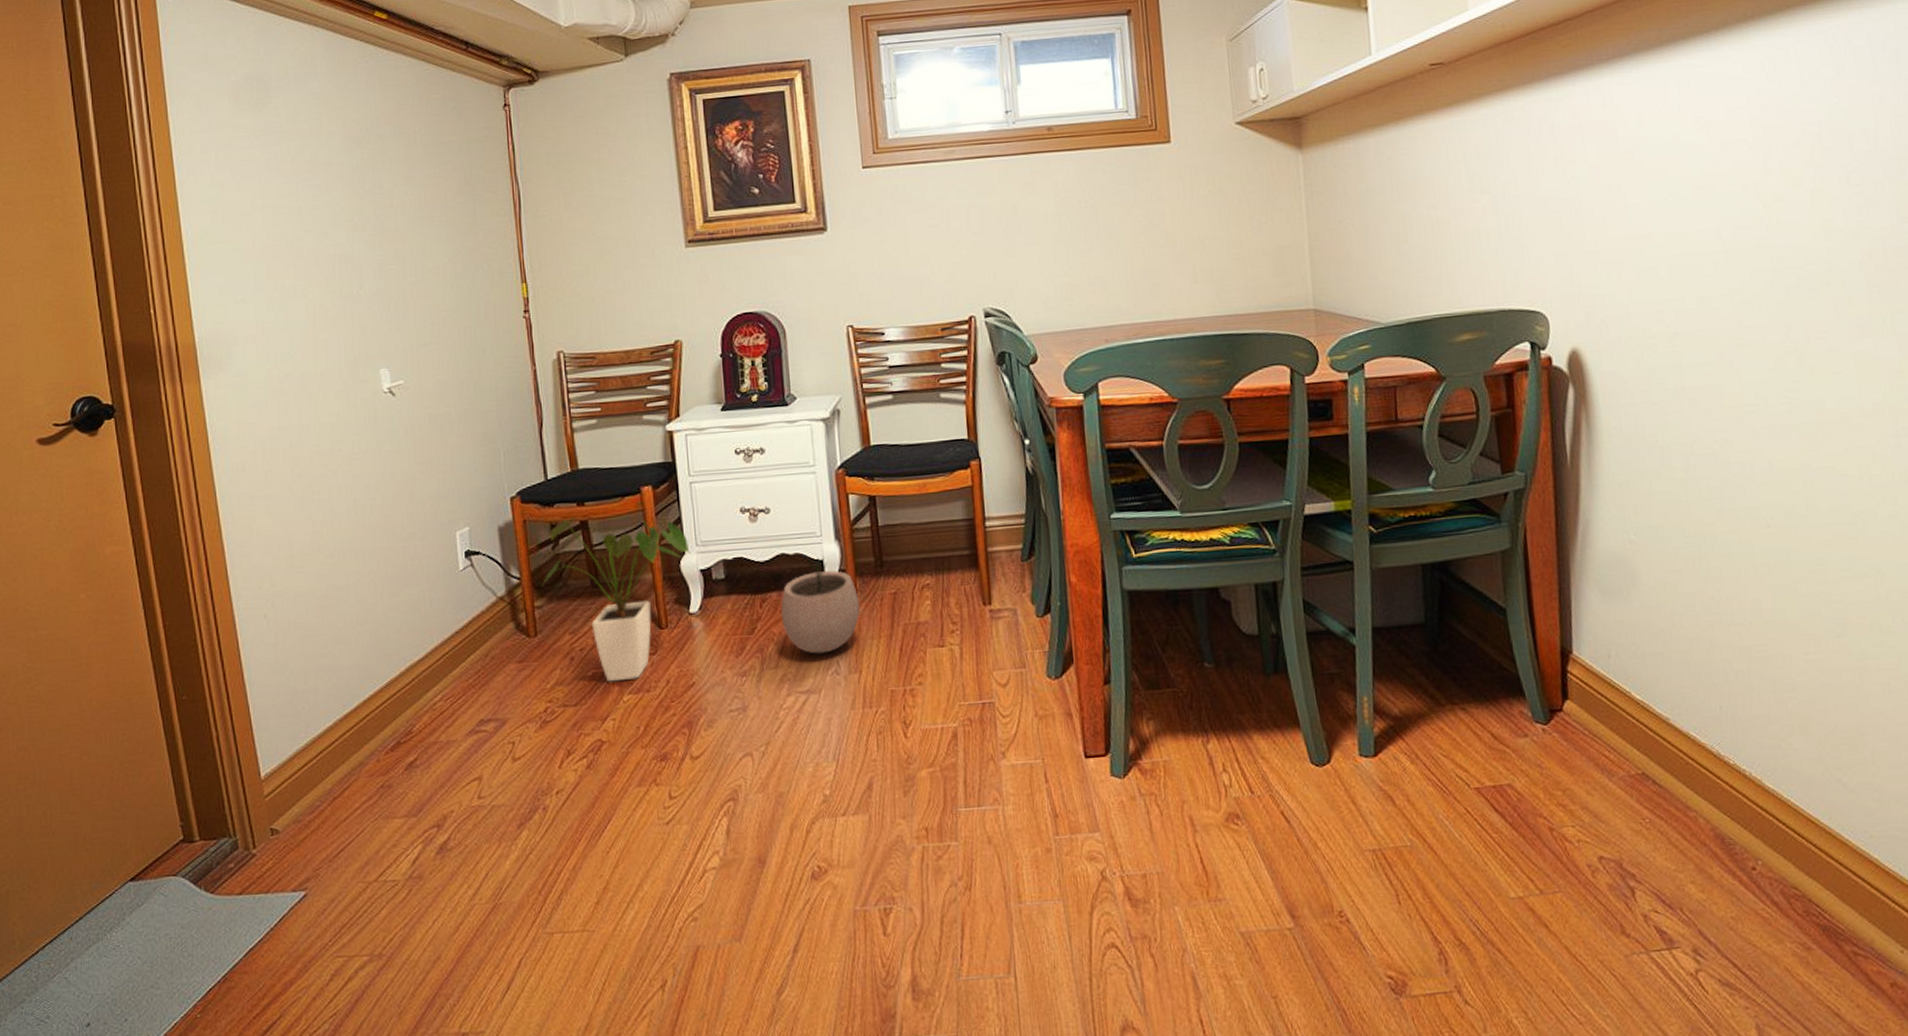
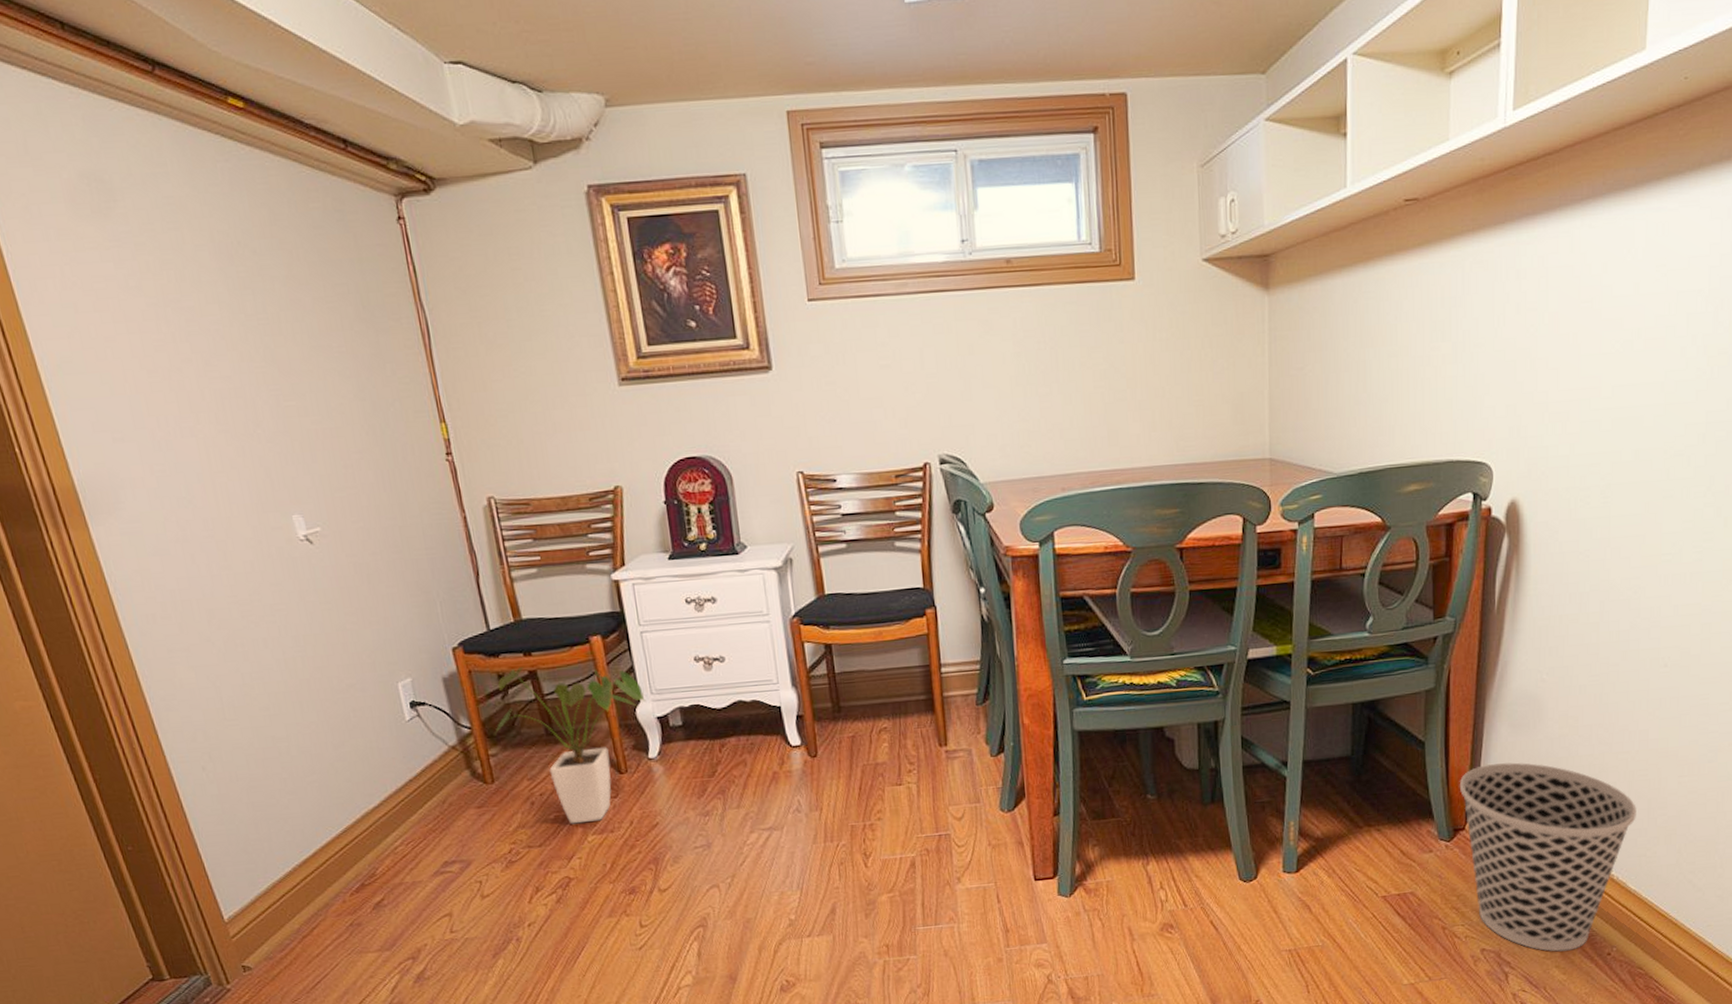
plant pot: present [781,557,860,654] -> none [740,703,819,794]
wastebasket: none [1550,633,1762,863] -> present [1459,762,1636,952]

